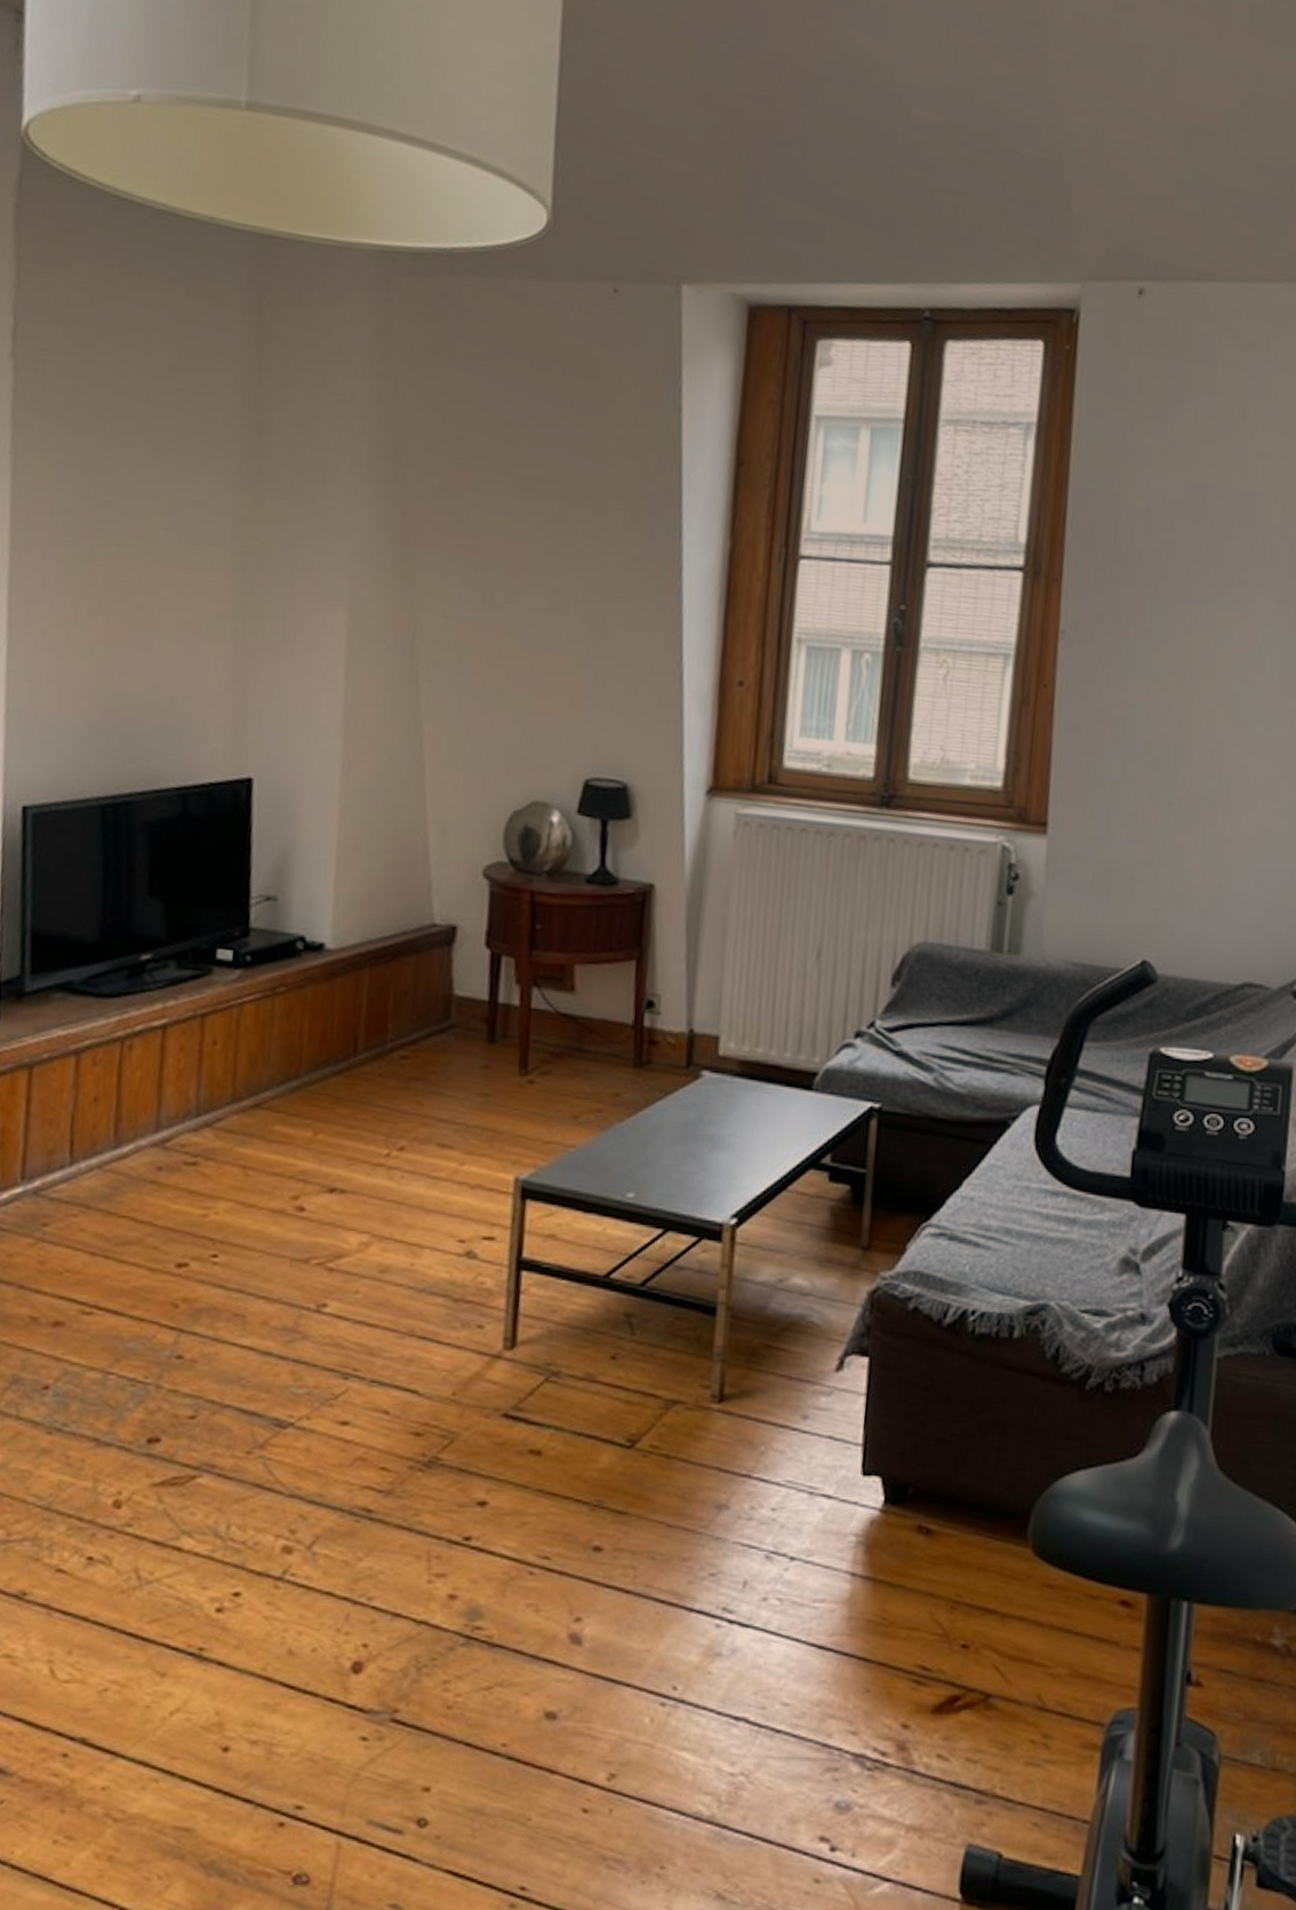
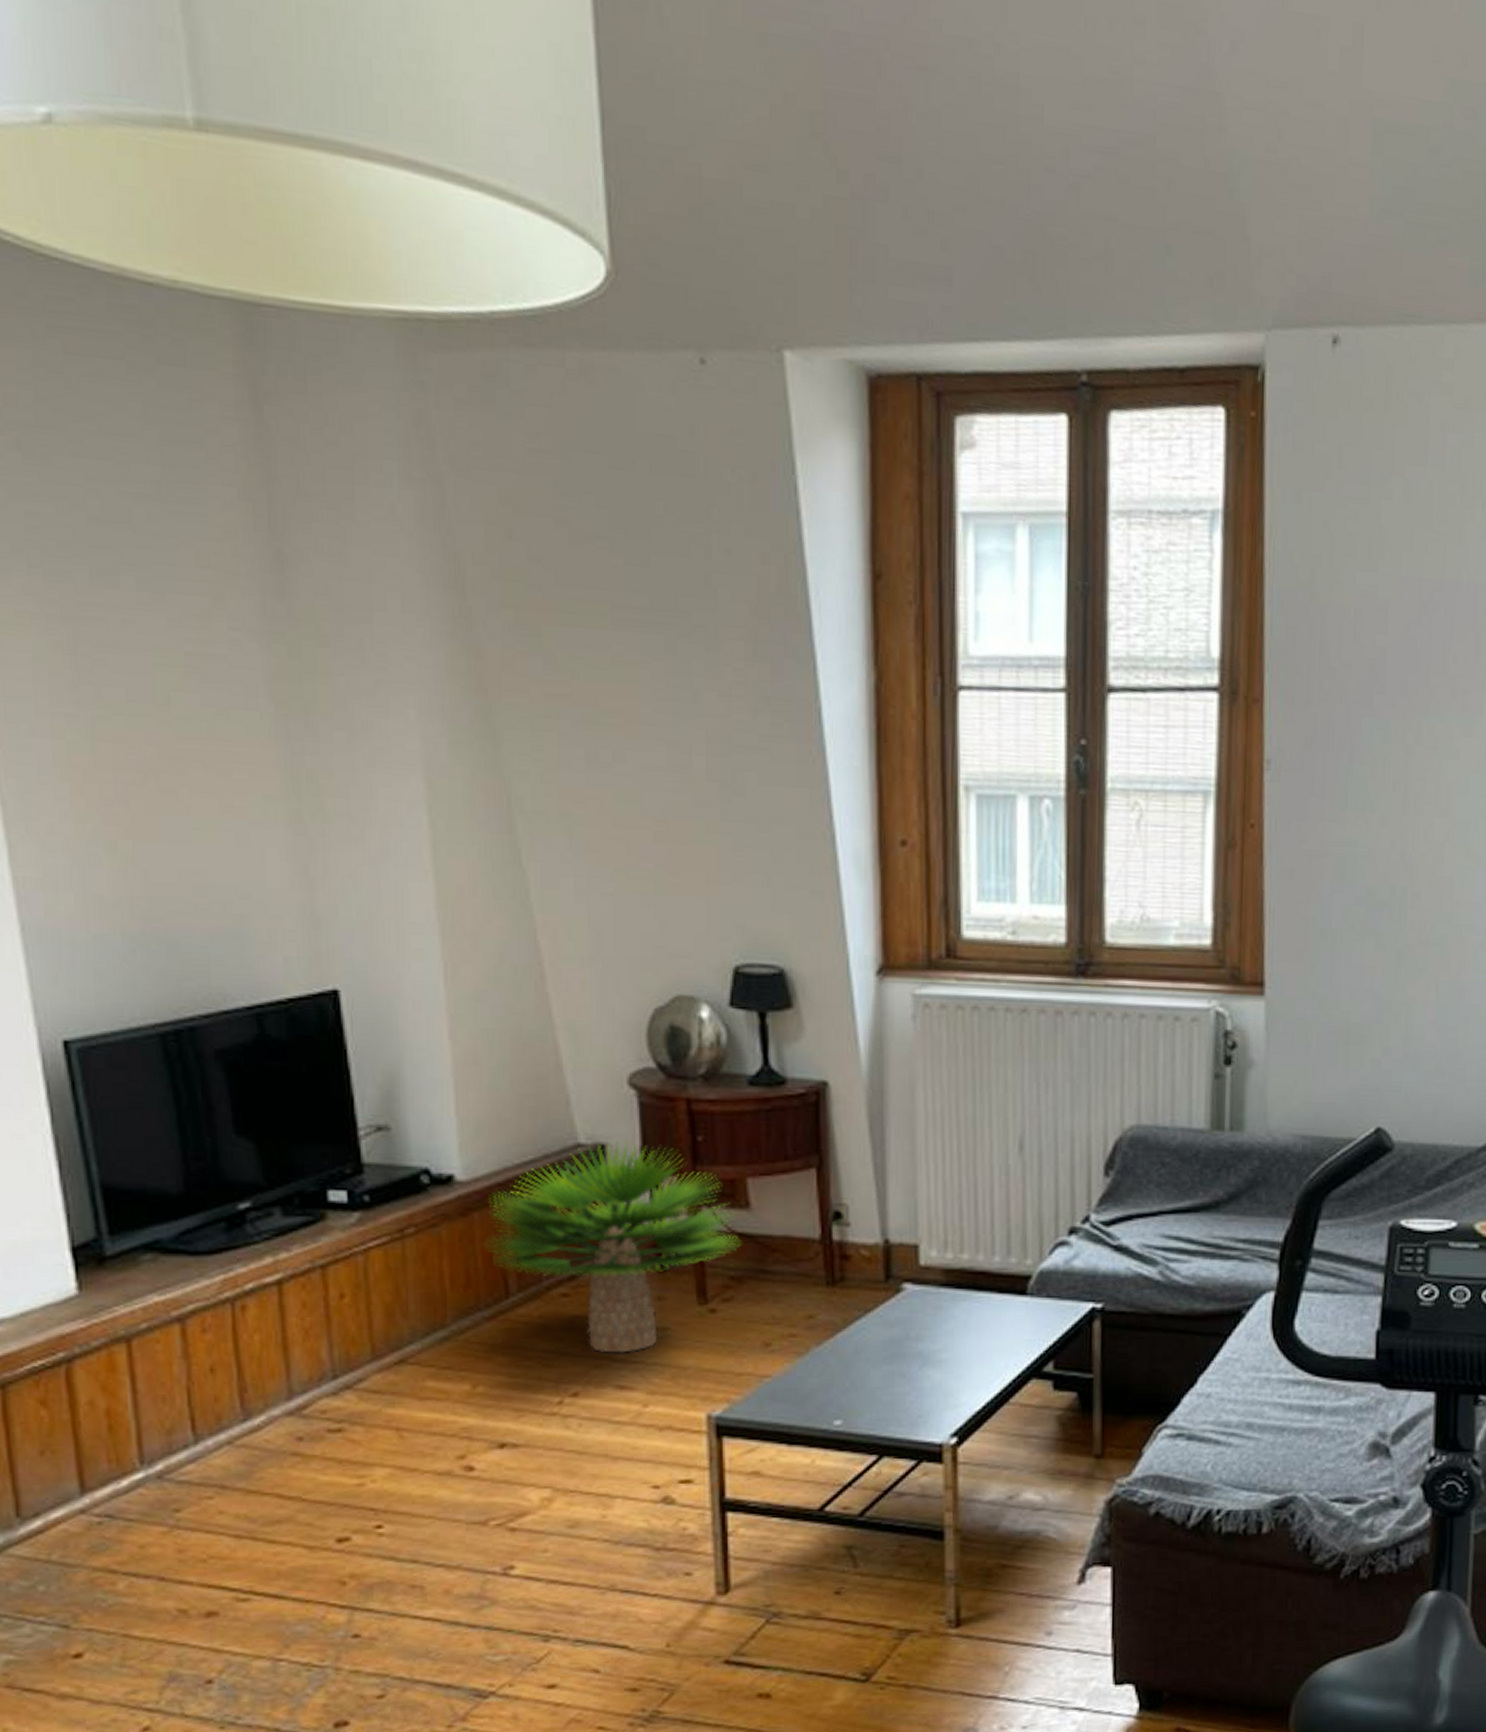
potted plant: none [342,923,563,1114] -> present [484,1140,740,1353]

